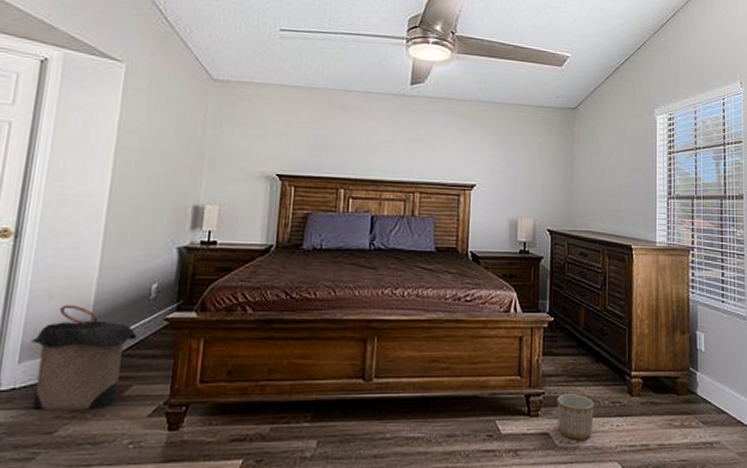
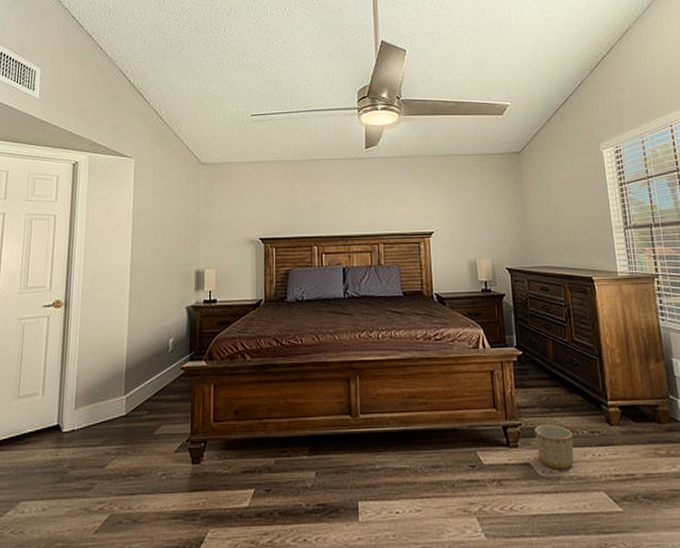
laundry hamper: present [31,304,137,411] -> none [82,359,161,448]

